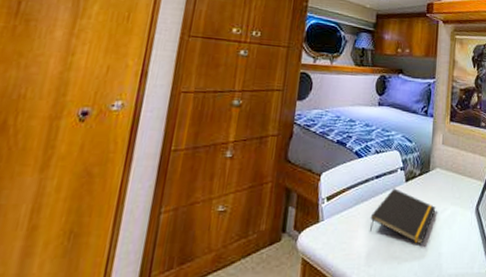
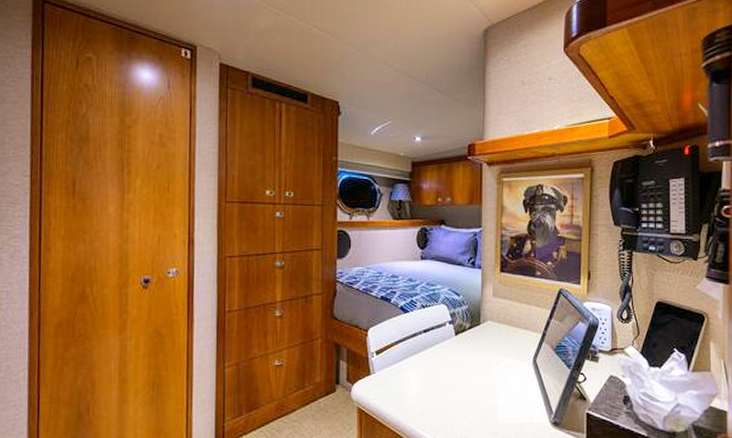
notepad: present [369,188,436,245] -> none [421,342,489,396]

